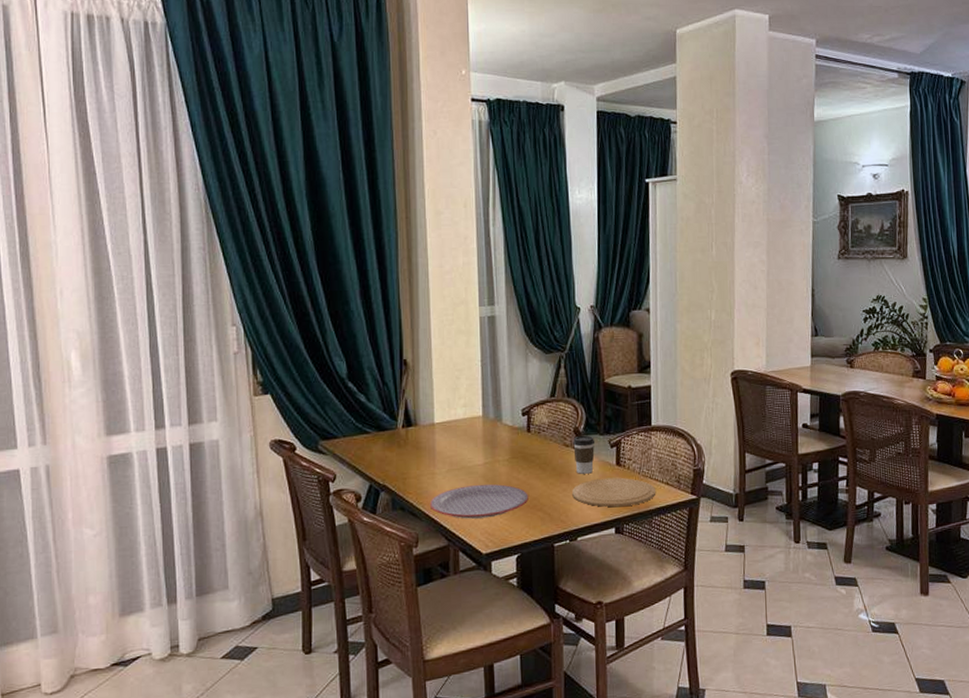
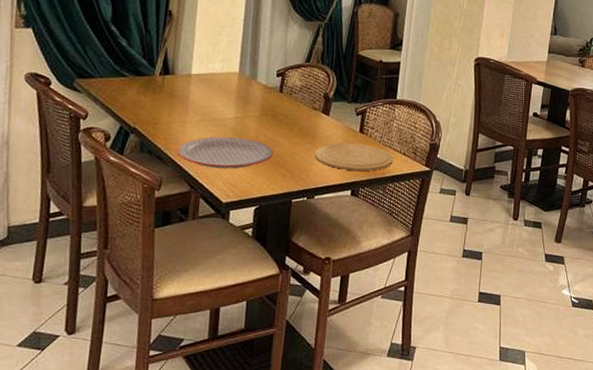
coffee cup: present [573,435,595,474] -> none [321,101,343,138]

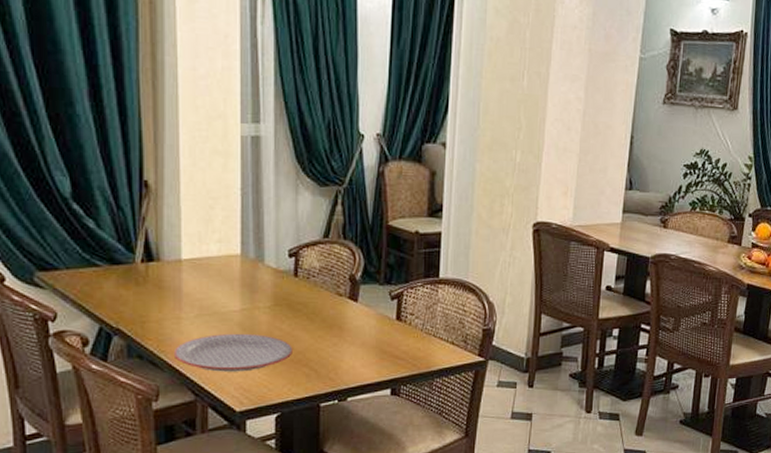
plate: present [315,143,394,171] -> none [344,333,440,365]

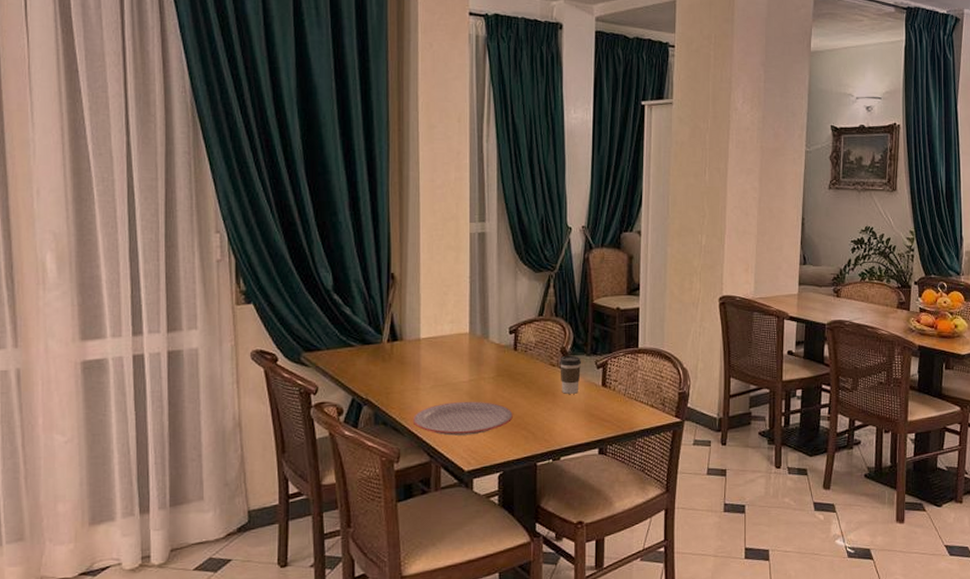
coffee cup: none [348,284,374,328] -> present [560,355,582,394]

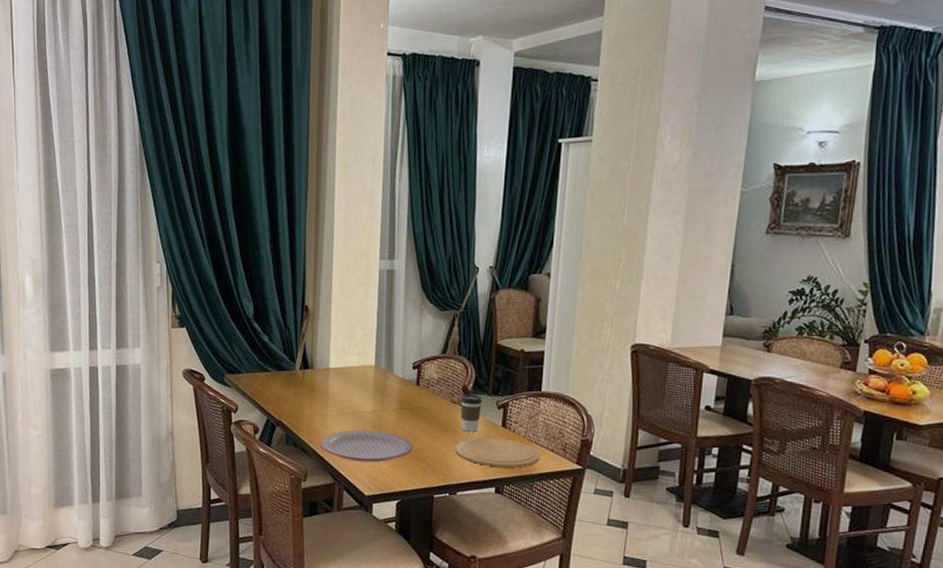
plate: none [557,398,641,427] -> present [455,437,541,468]

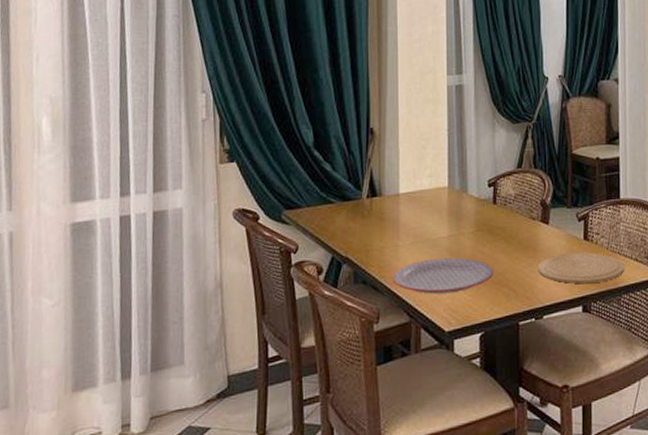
coffee cup: present [460,394,483,432] -> none [540,208,563,249]

